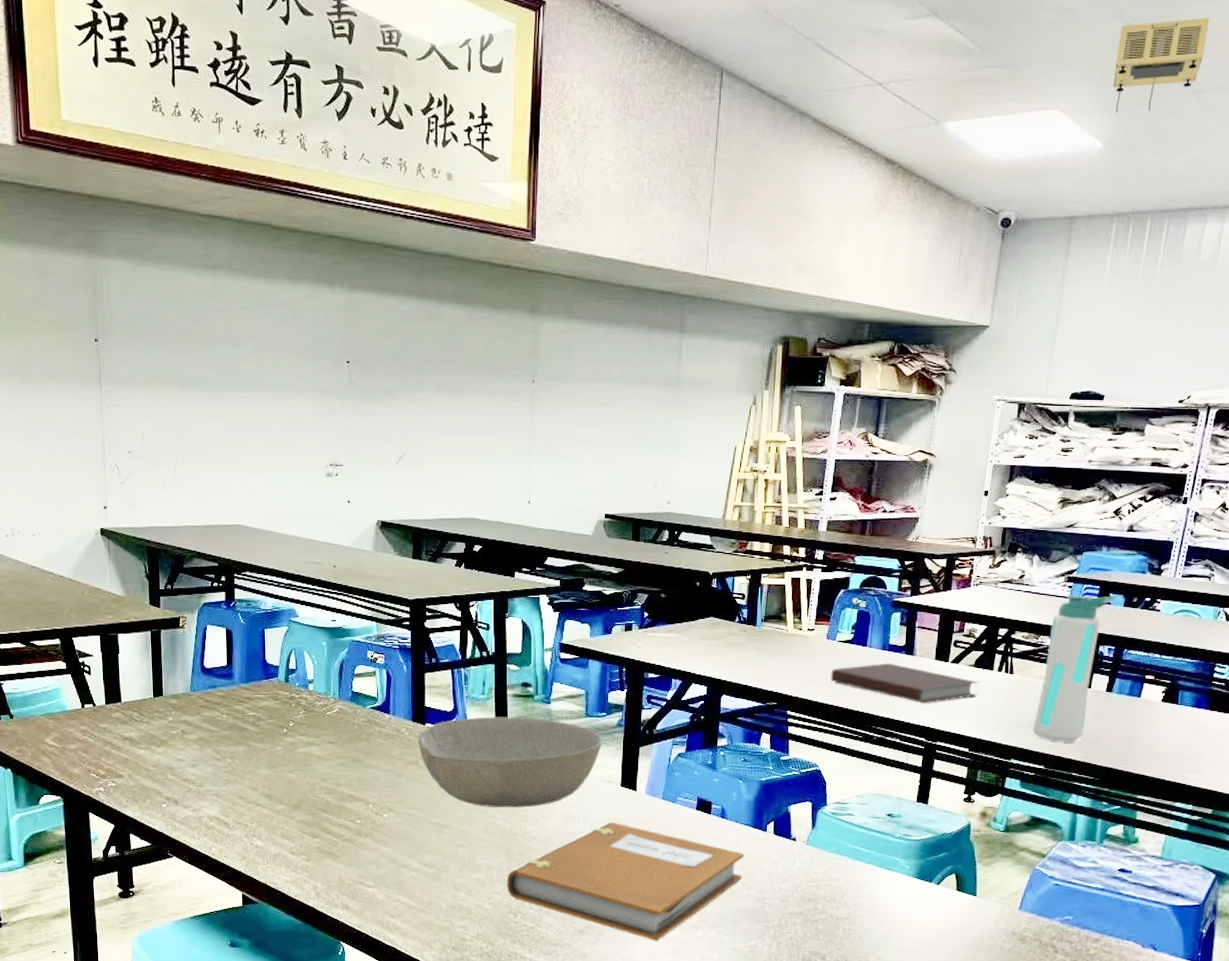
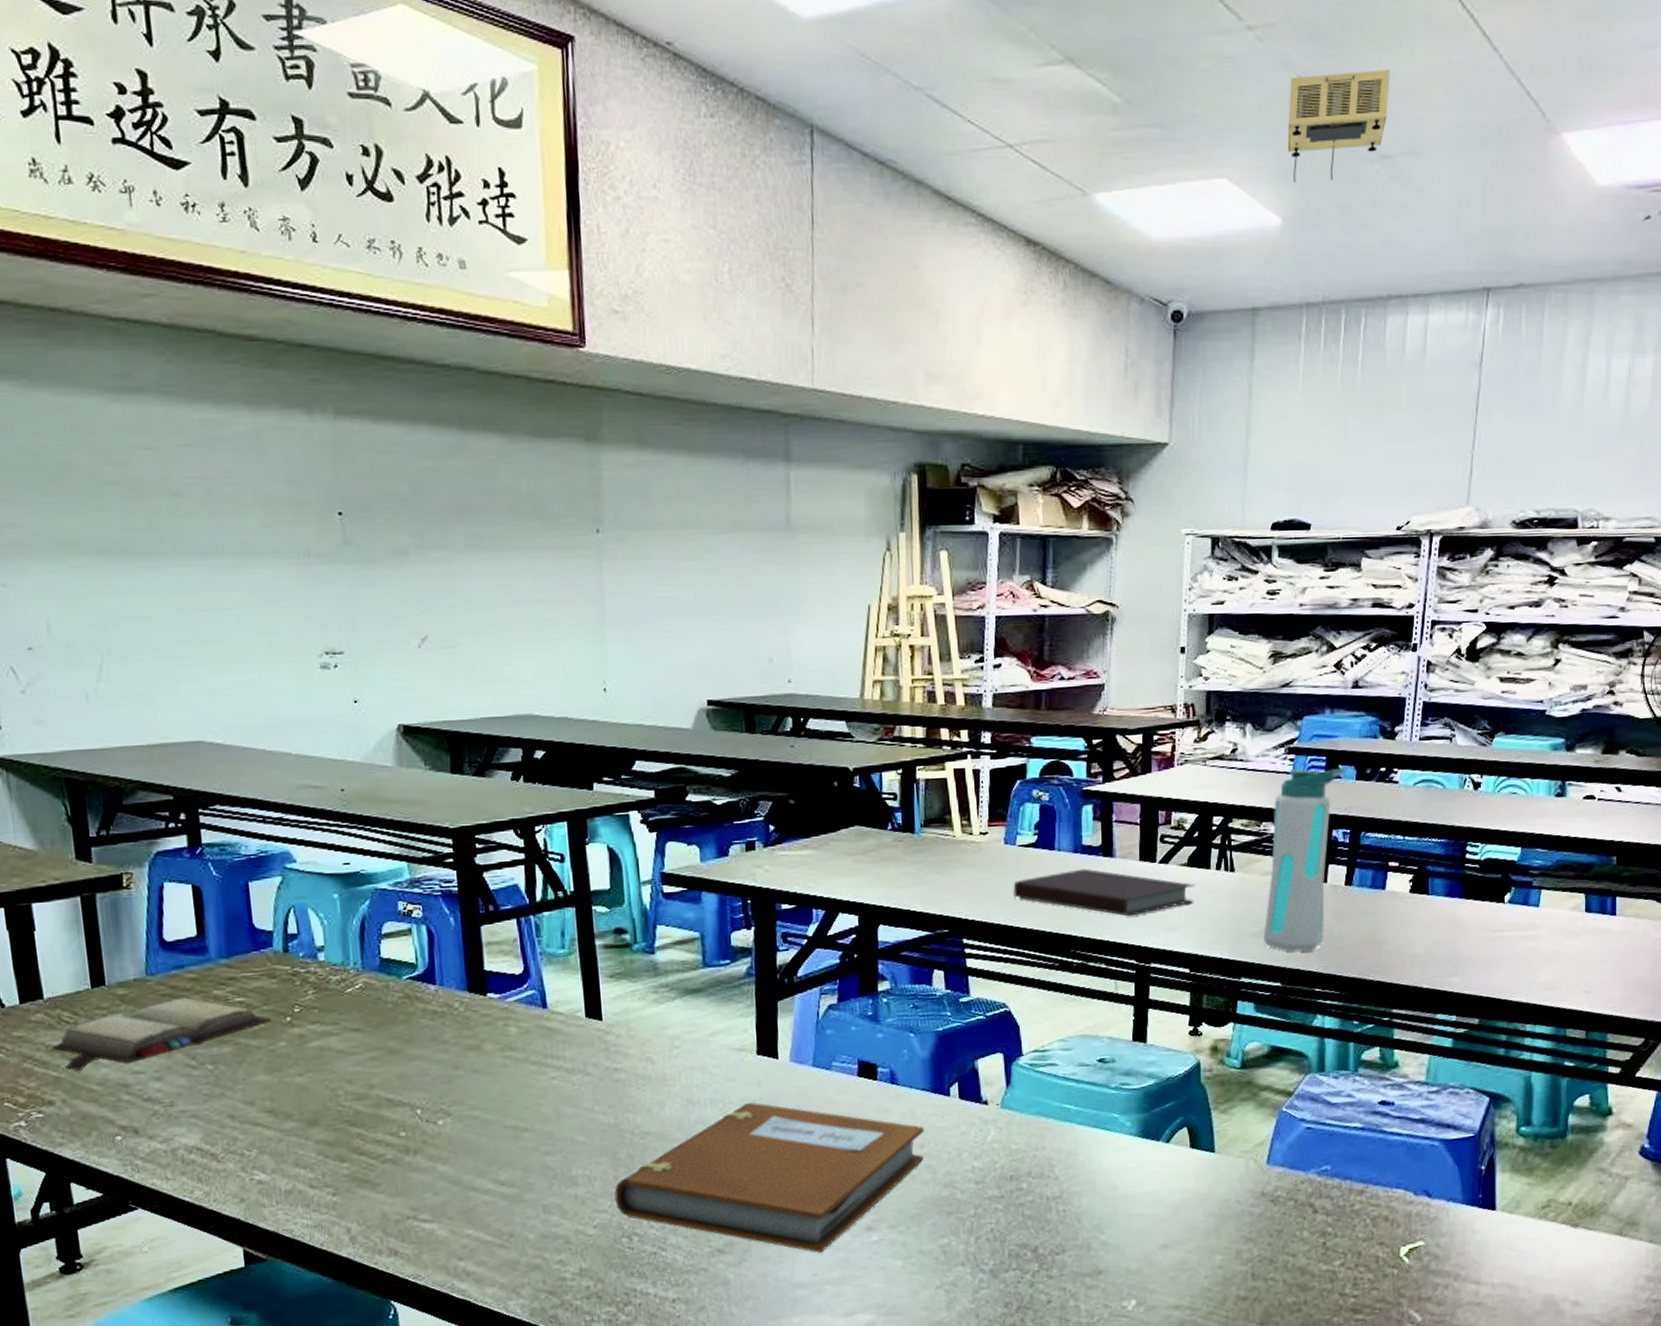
hardback book: none [124,709,273,756] -> present [52,997,271,1072]
bowl: present [417,716,602,809] -> none [477,974,728,1099]

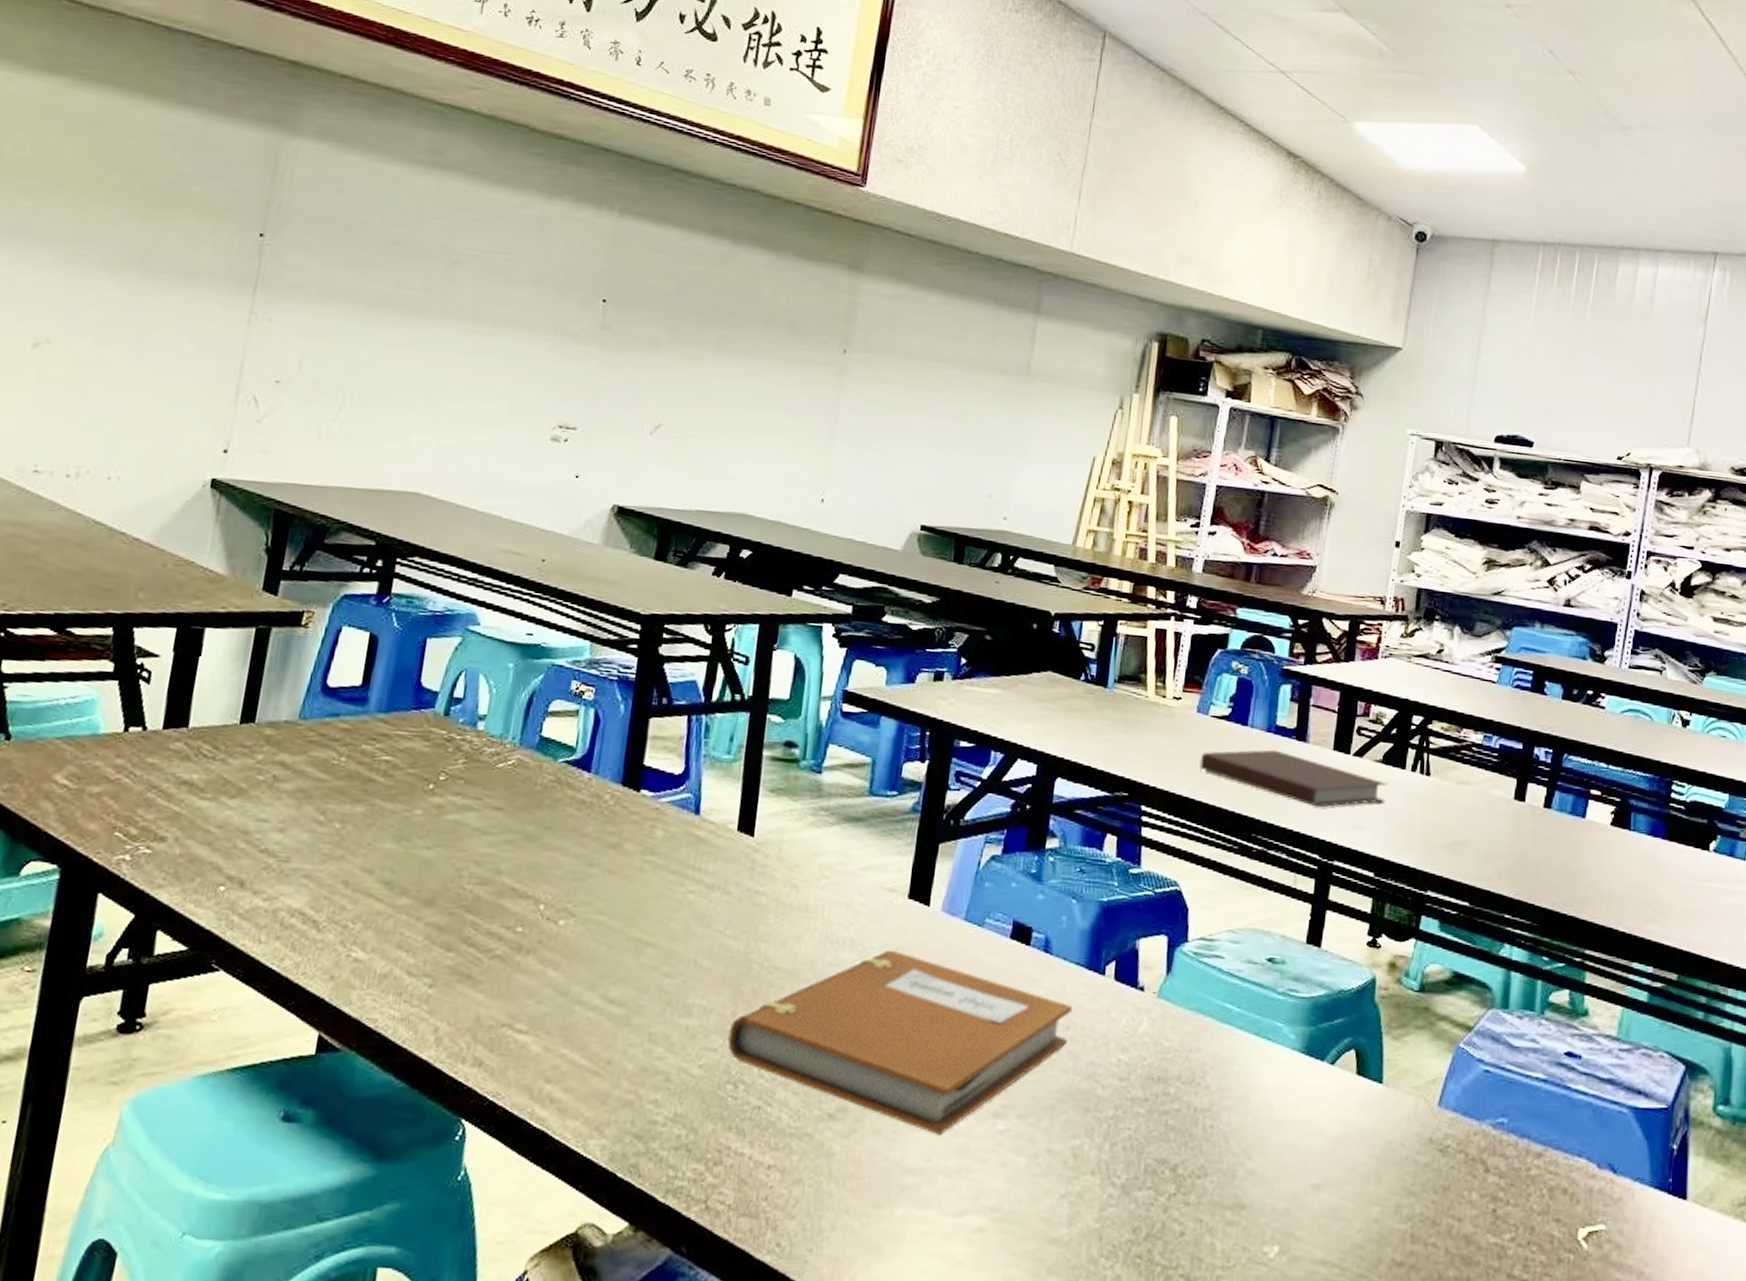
hardback book: present [52,997,271,1072] -> none [181,747,414,811]
water bottle: present [1263,767,1345,952] -> none [1454,679,1551,873]
projector: present [1287,70,1390,184] -> none [1535,50,1634,141]

